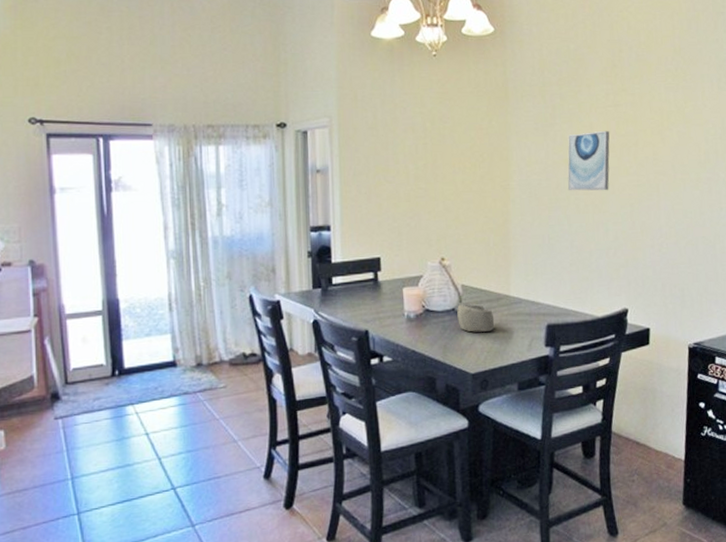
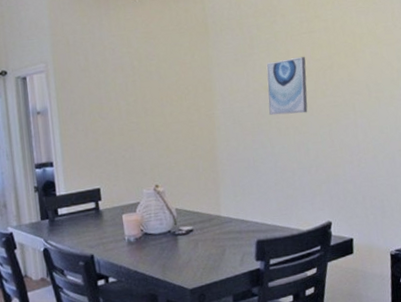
decorative bowl: present [457,303,495,332] -> none [173,225,208,252]

